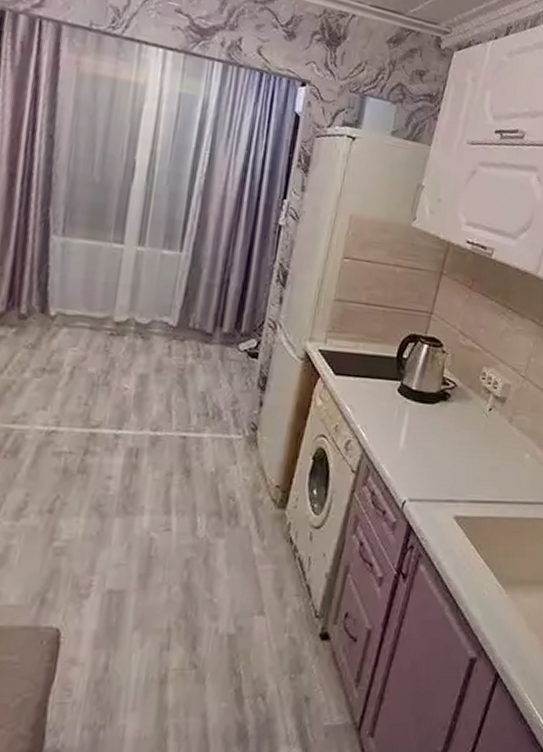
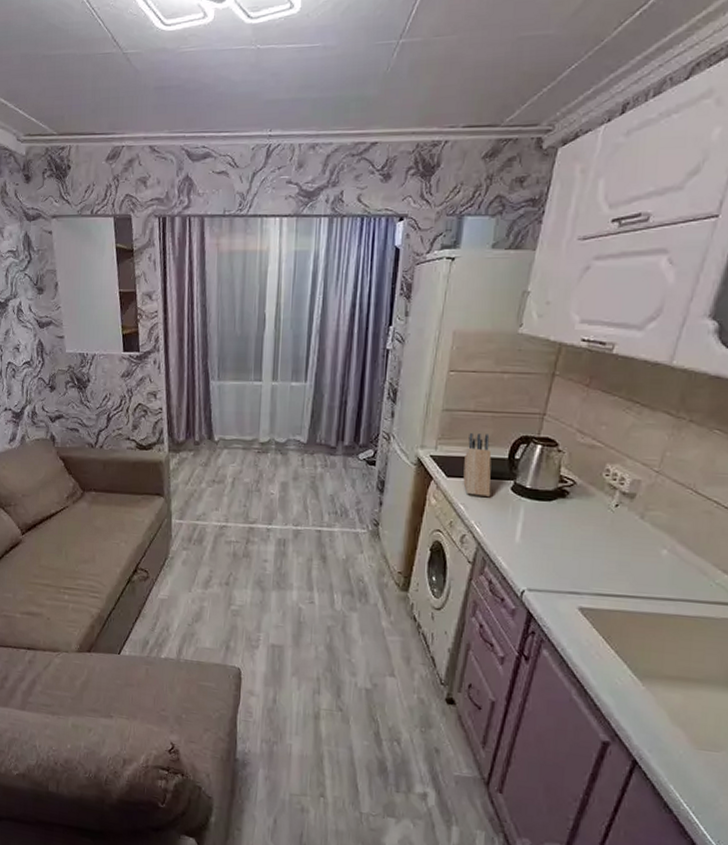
knife block: none [351,327,381,398] -> present [463,433,492,497]

